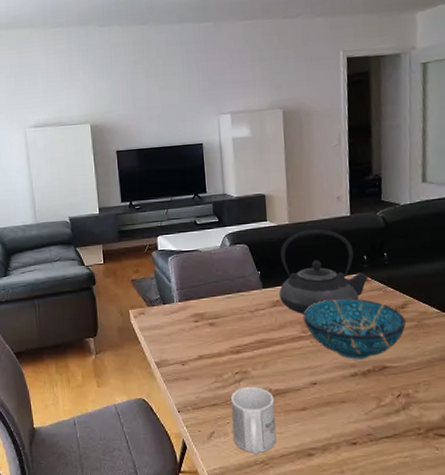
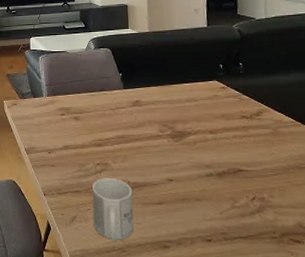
teapot: present [279,229,368,314] -> none [139,38,224,115]
decorative bowl: present [303,298,407,360] -> none [161,102,262,161]

